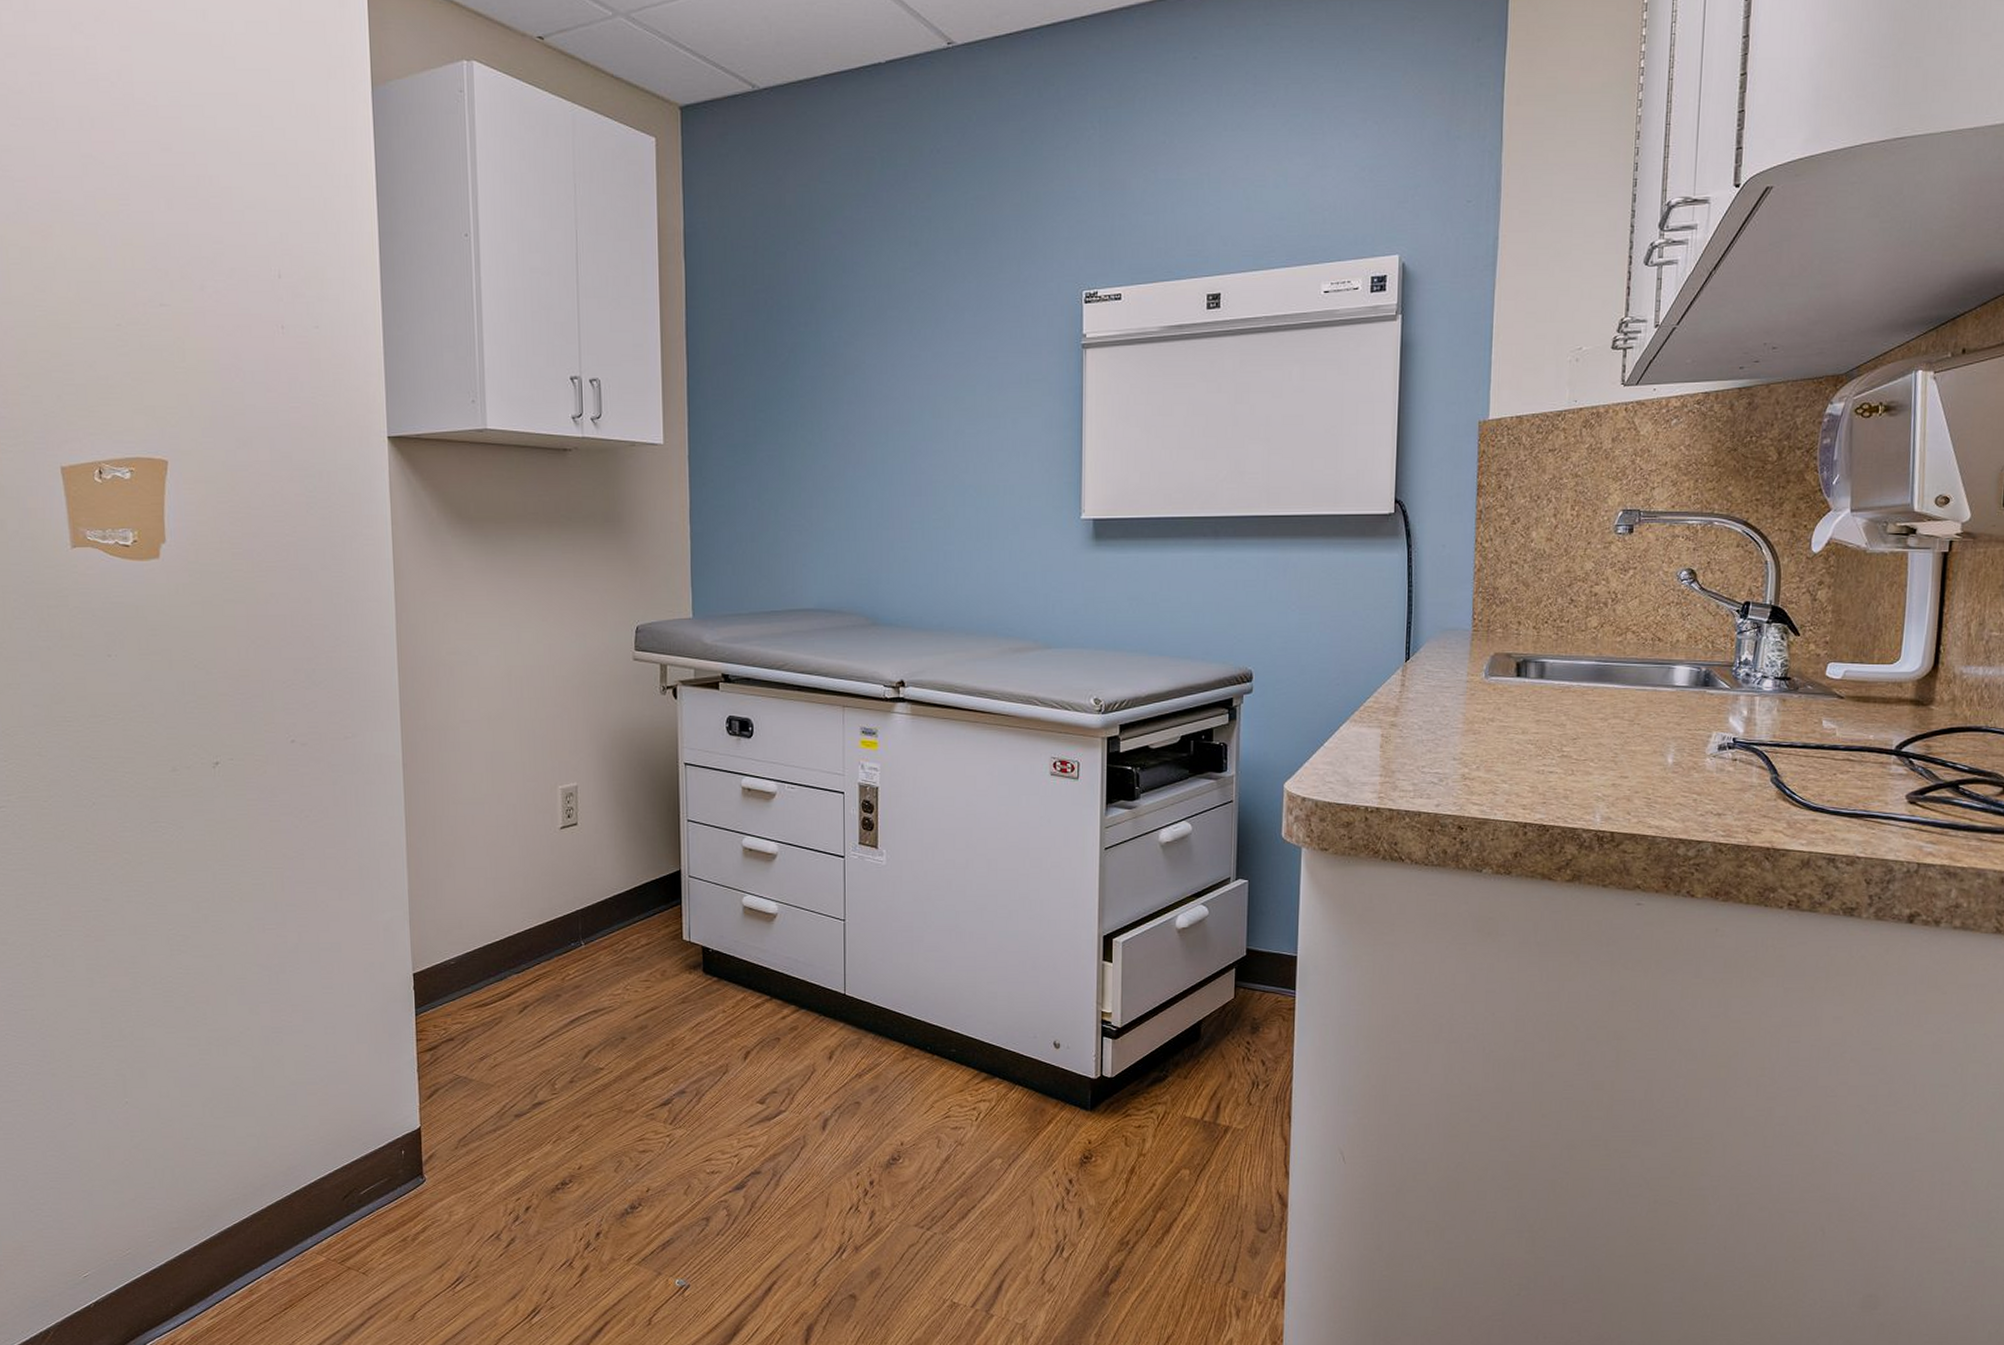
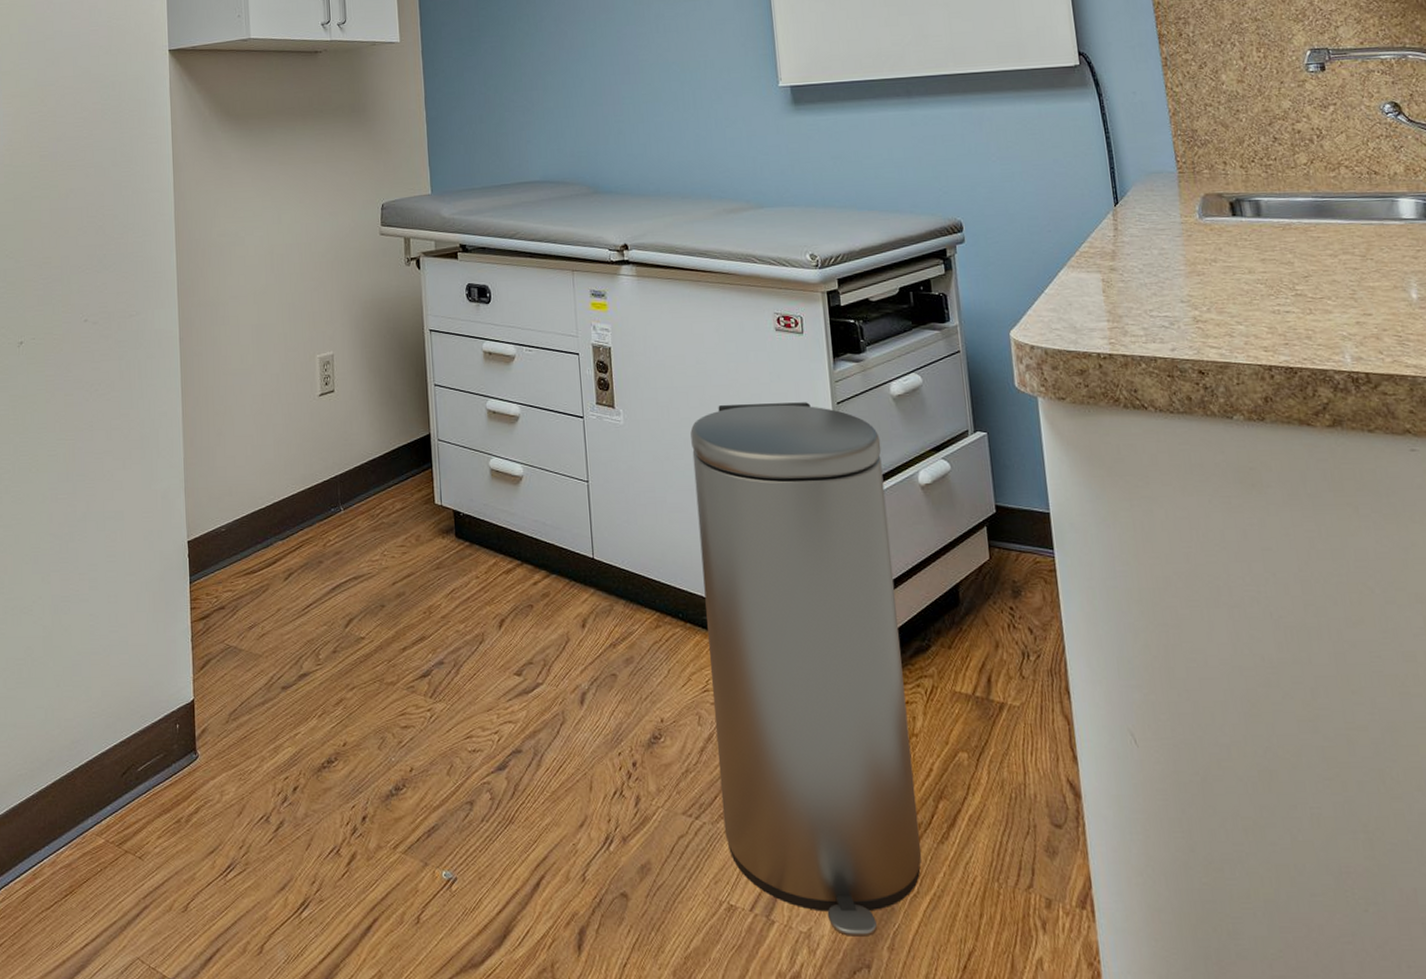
pedal bin: none [953,847,1144,1326] -> present [690,402,922,936]

